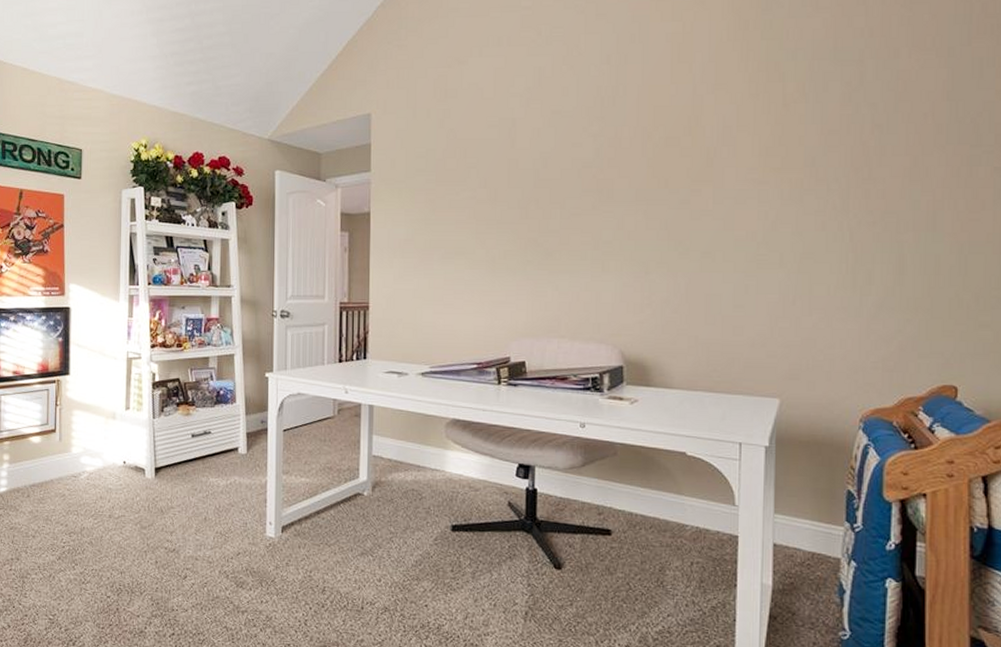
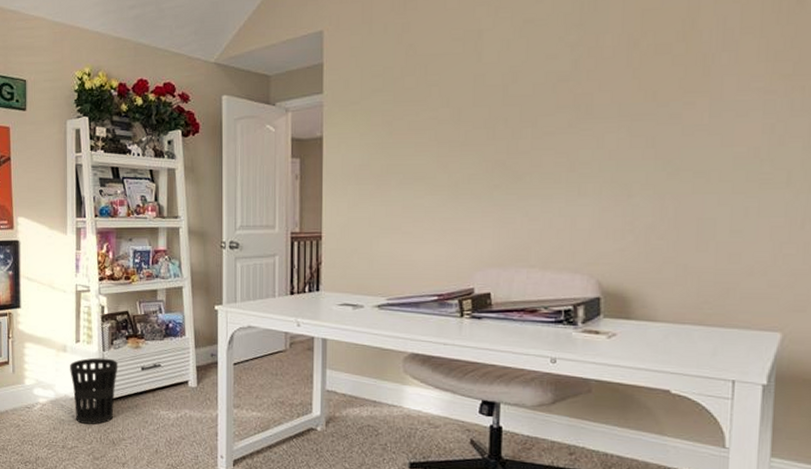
wastebasket: none [119,425,168,493] -> present [70,357,118,425]

